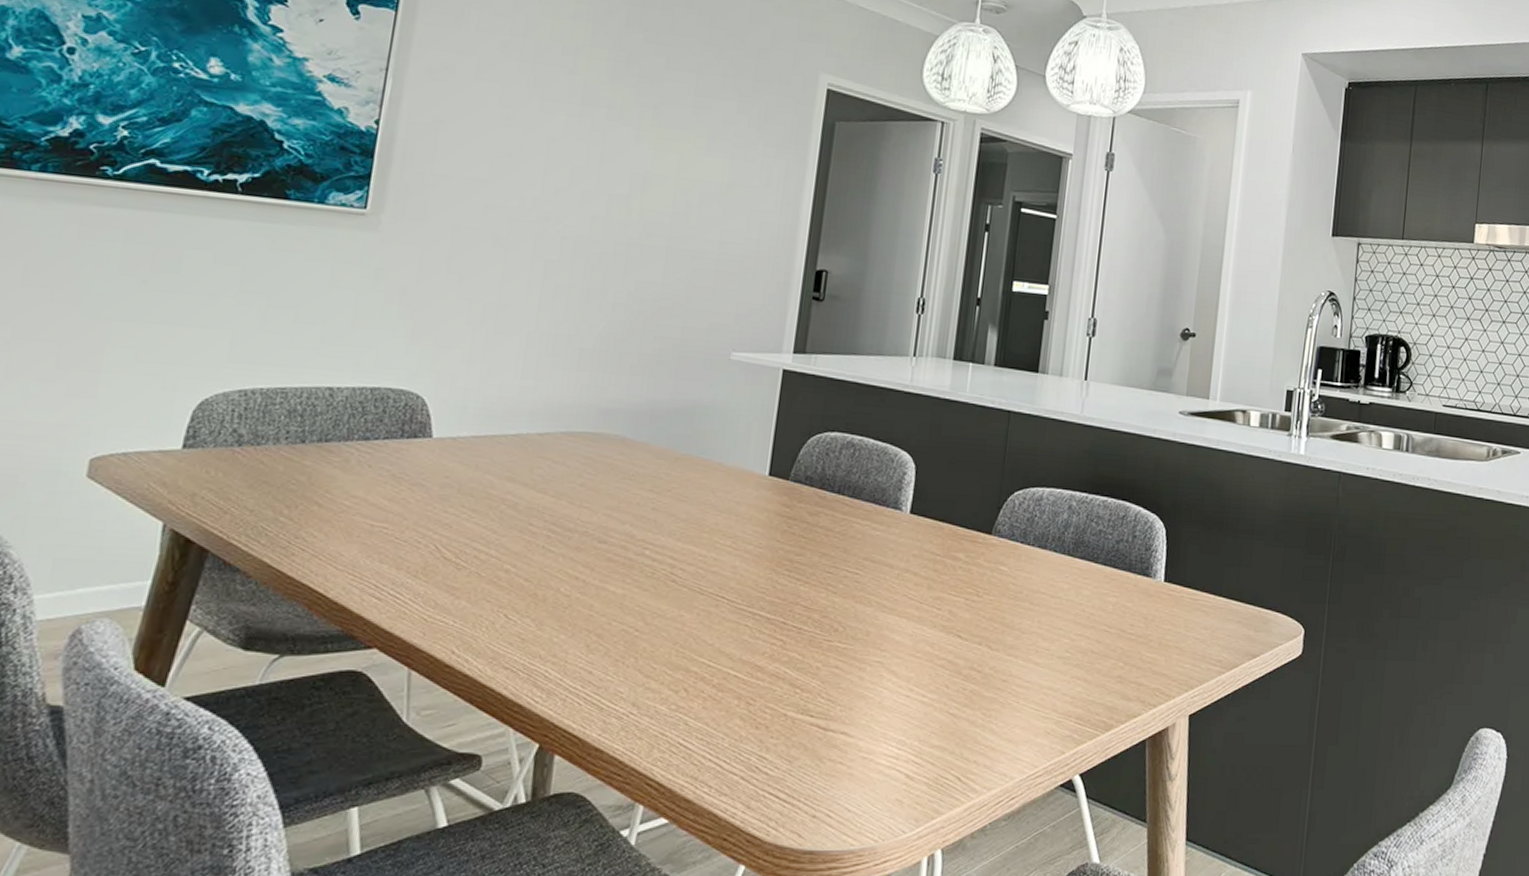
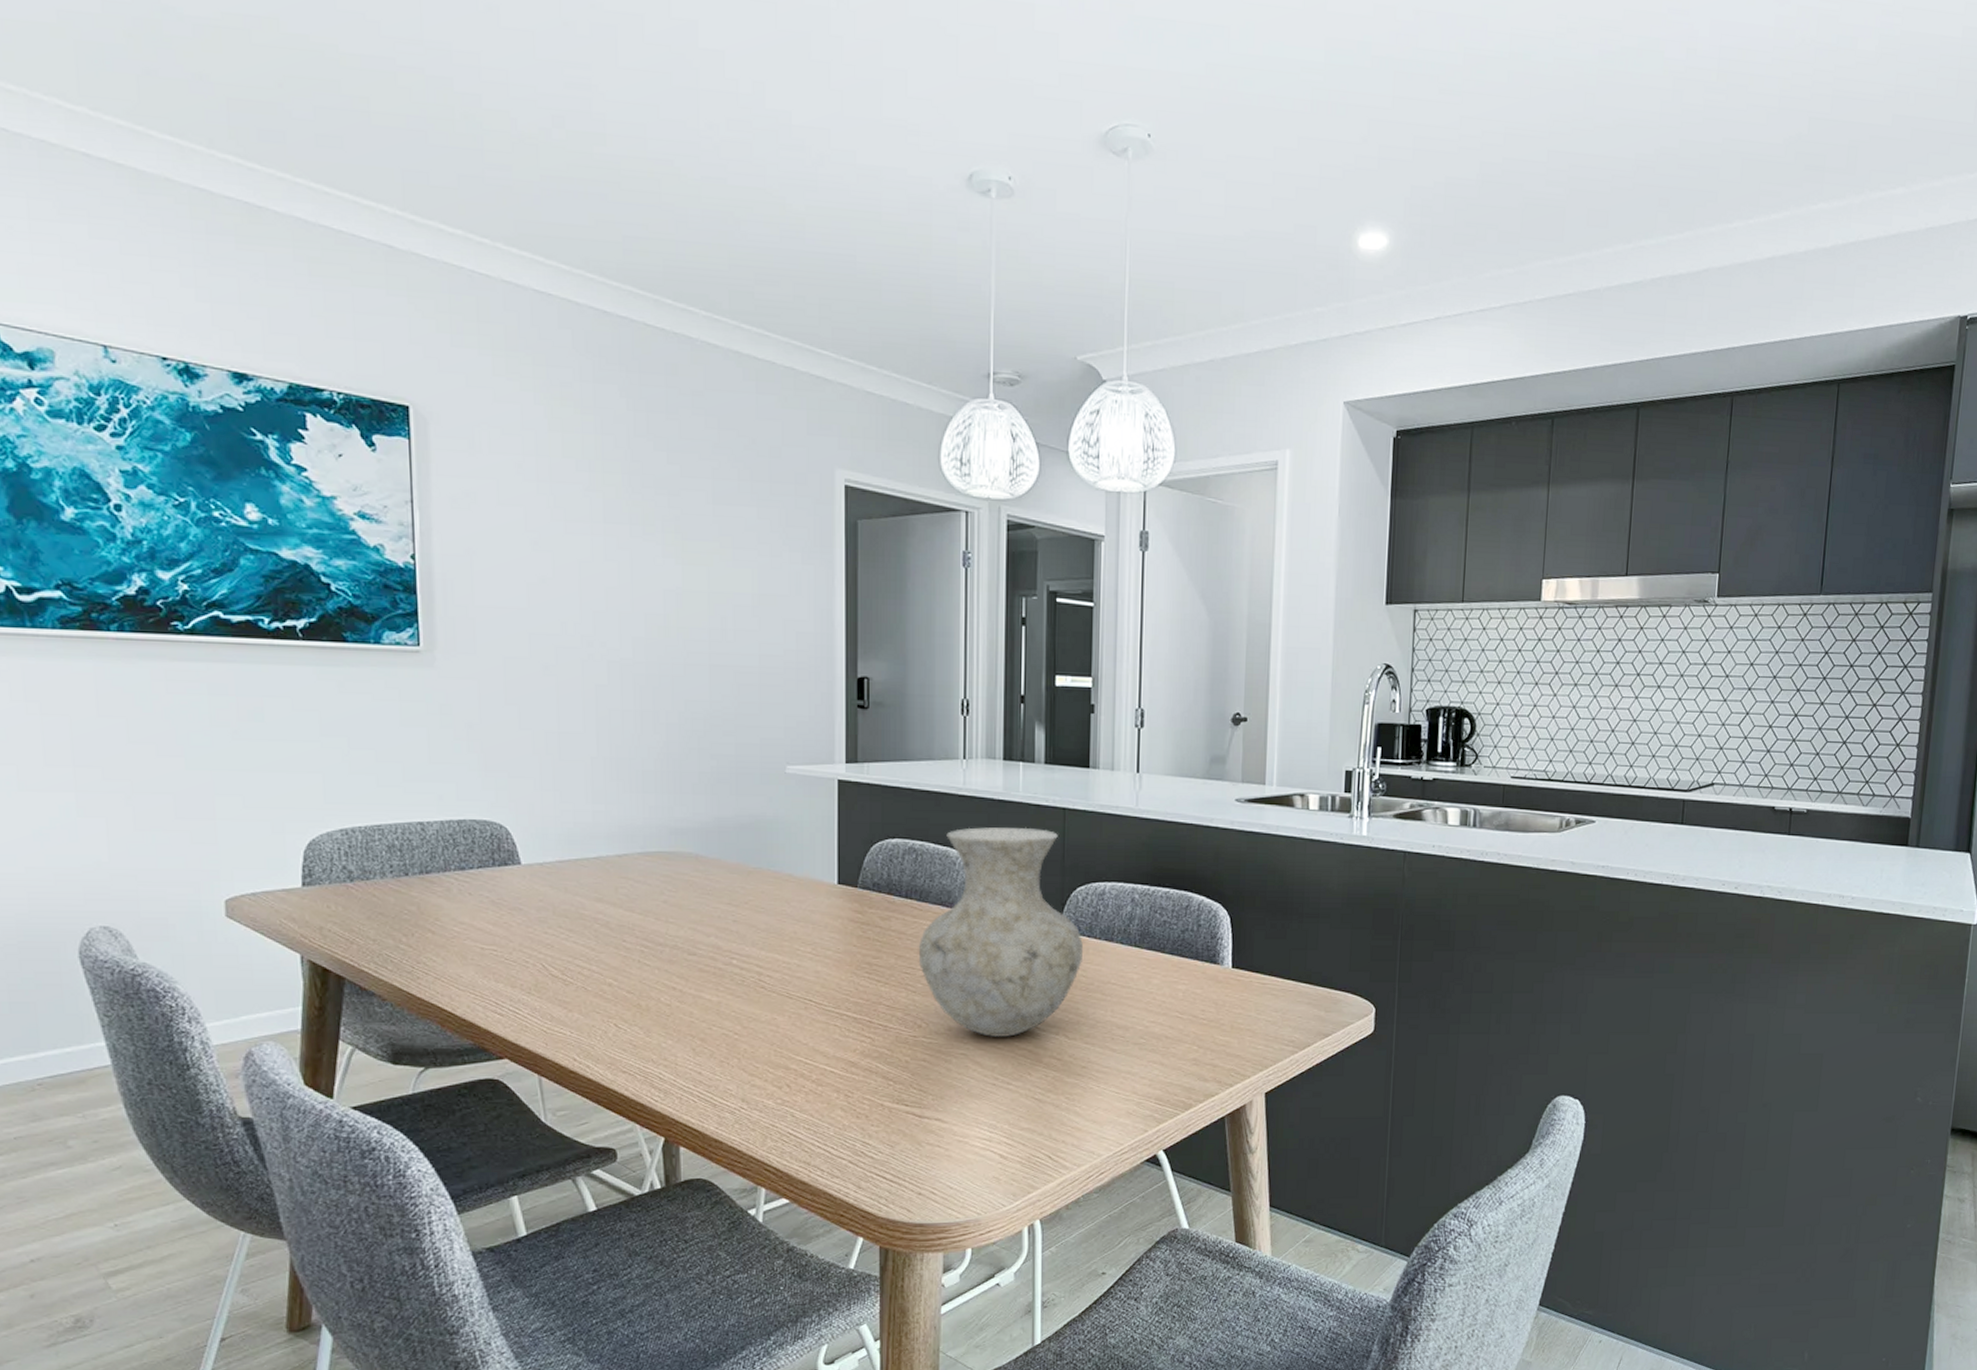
vase: none [843,425,1016,645] -> present [918,827,1083,1037]

